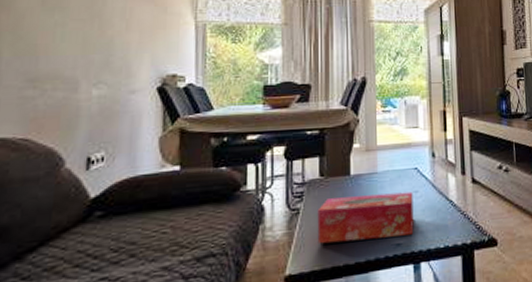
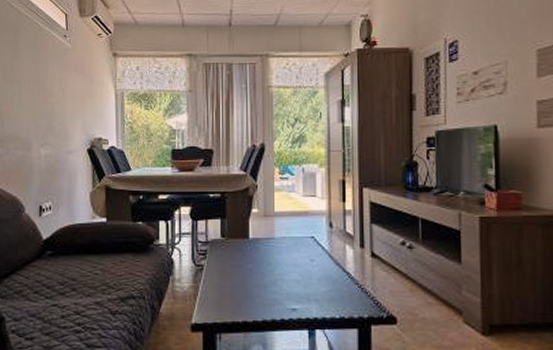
tissue box: present [317,191,414,244] -> none [219,259,310,301]

